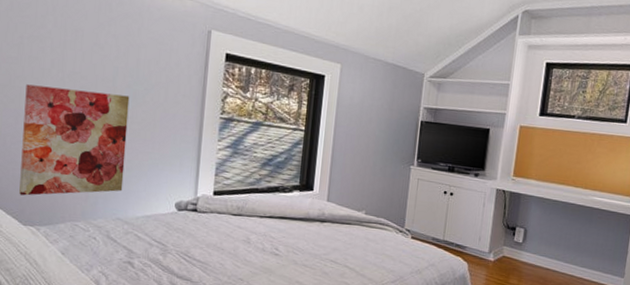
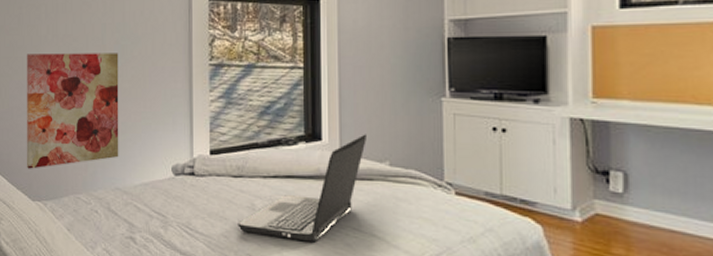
laptop computer: none [233,188,350,271] -> present [238,134,366,243]

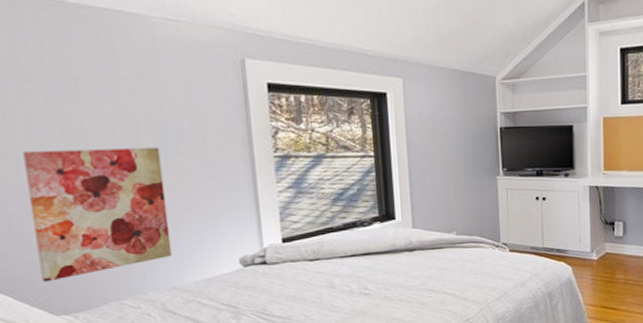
laptop computer: present [238,134,366,243] -> none [317,210,436,309]

